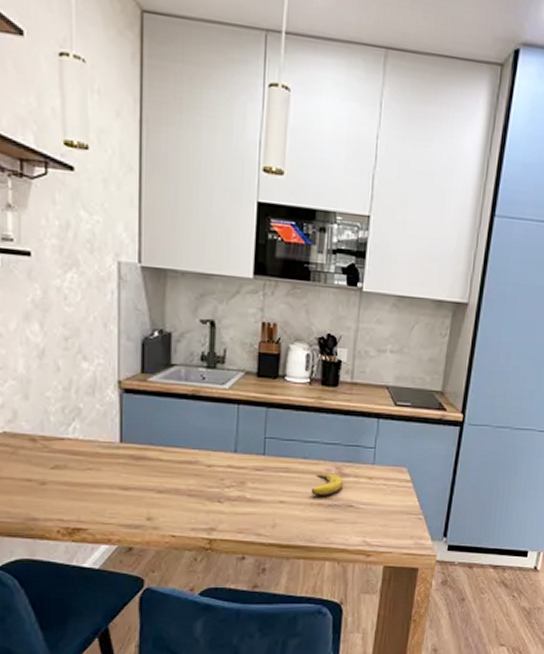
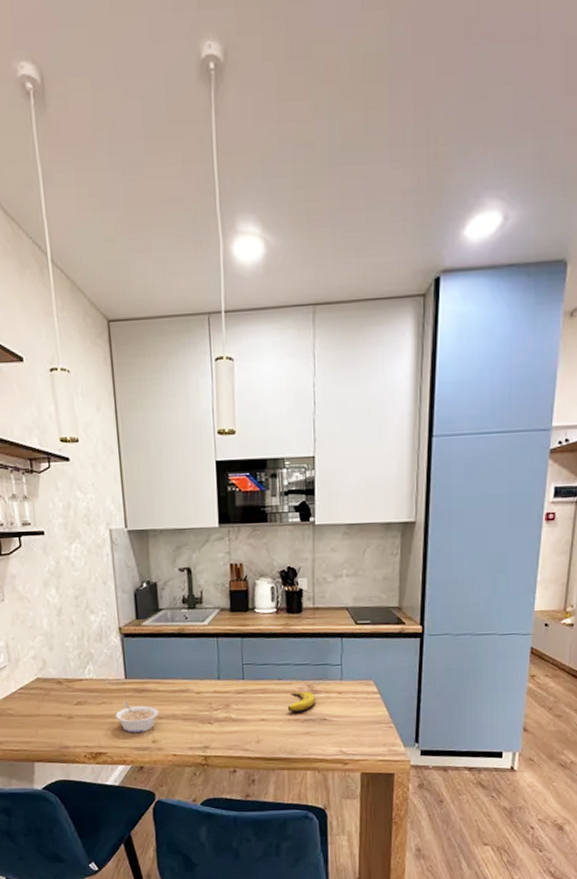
legume: none [103,470,158,508] -> present [115,702,159,734]

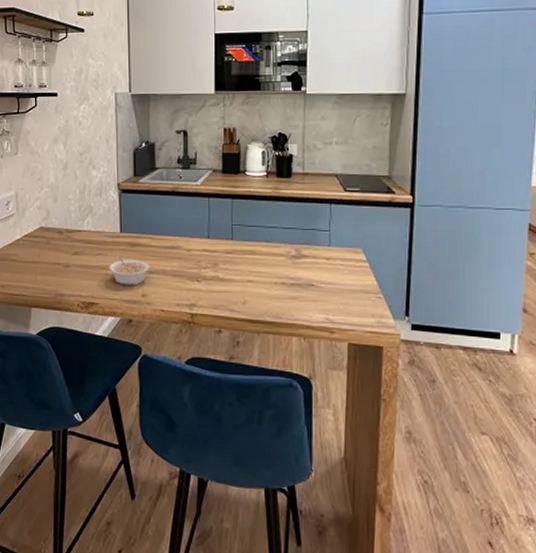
banana: present [287,691,316,712] -> none [274,255,304,276]

